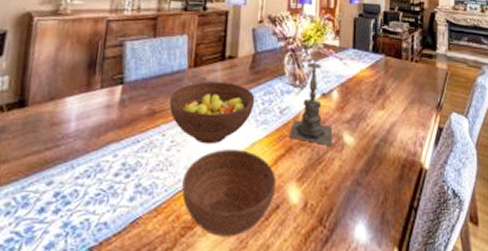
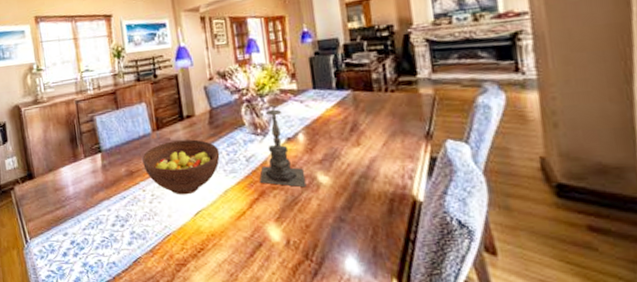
bowl: present [182,149,277,237] -> none [168,197,256,271]

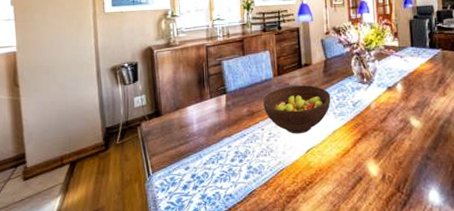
candle holder: present [259,105,307,187] -> none [363,58,402,129]

